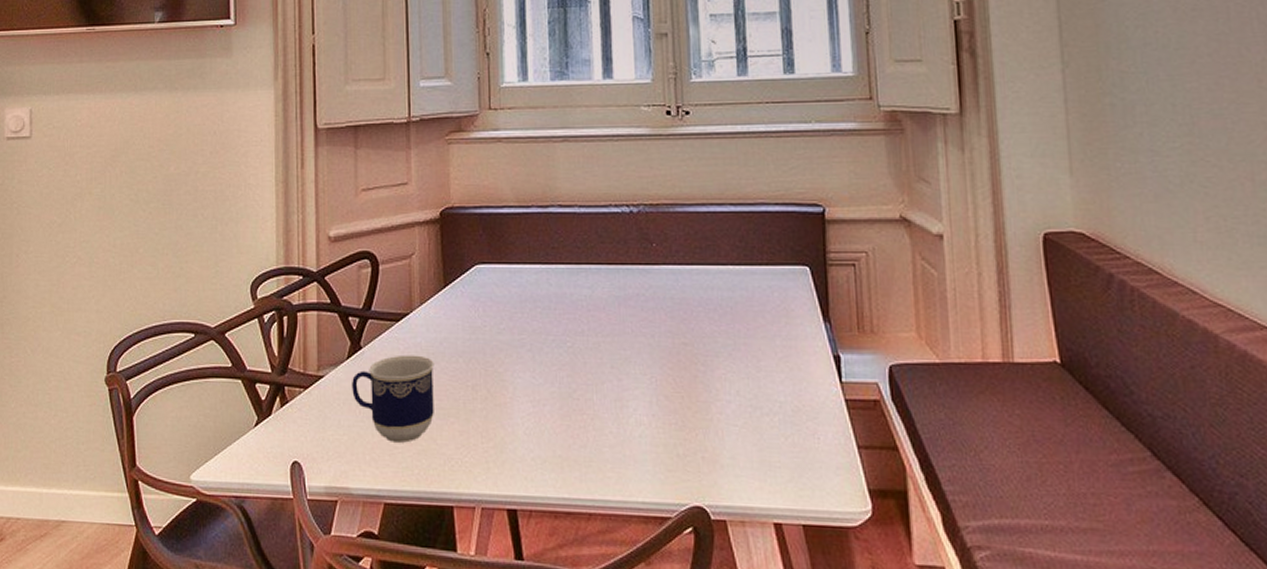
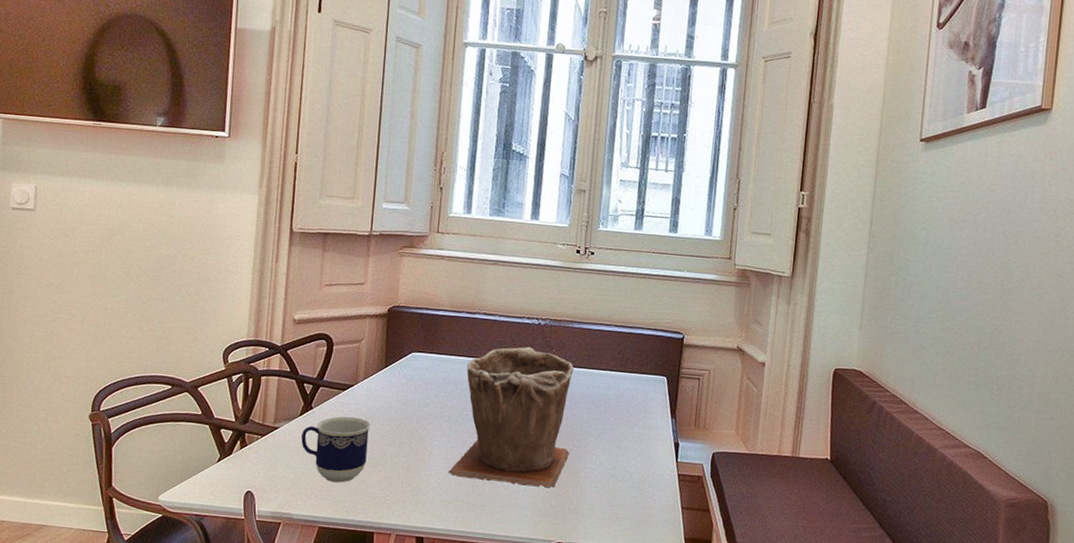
plant pot: none [539,244,693,431] -> present [448,347,574,488]

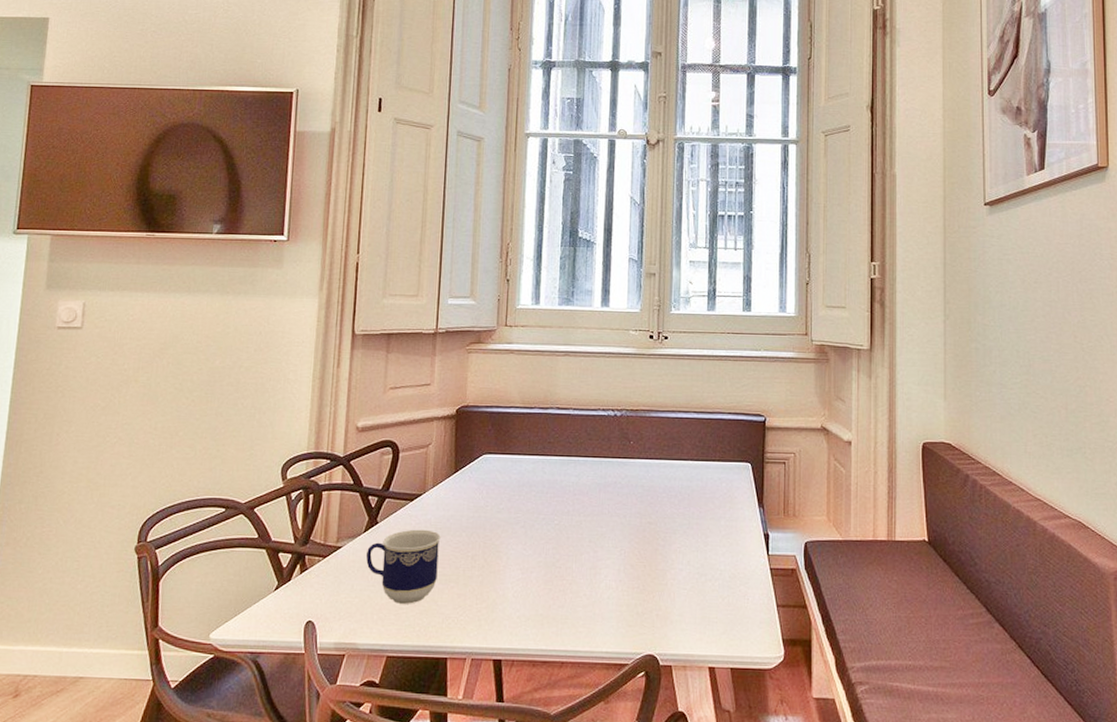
plant pot: present [448,347,574,488] -> none [526,441,654,594]

